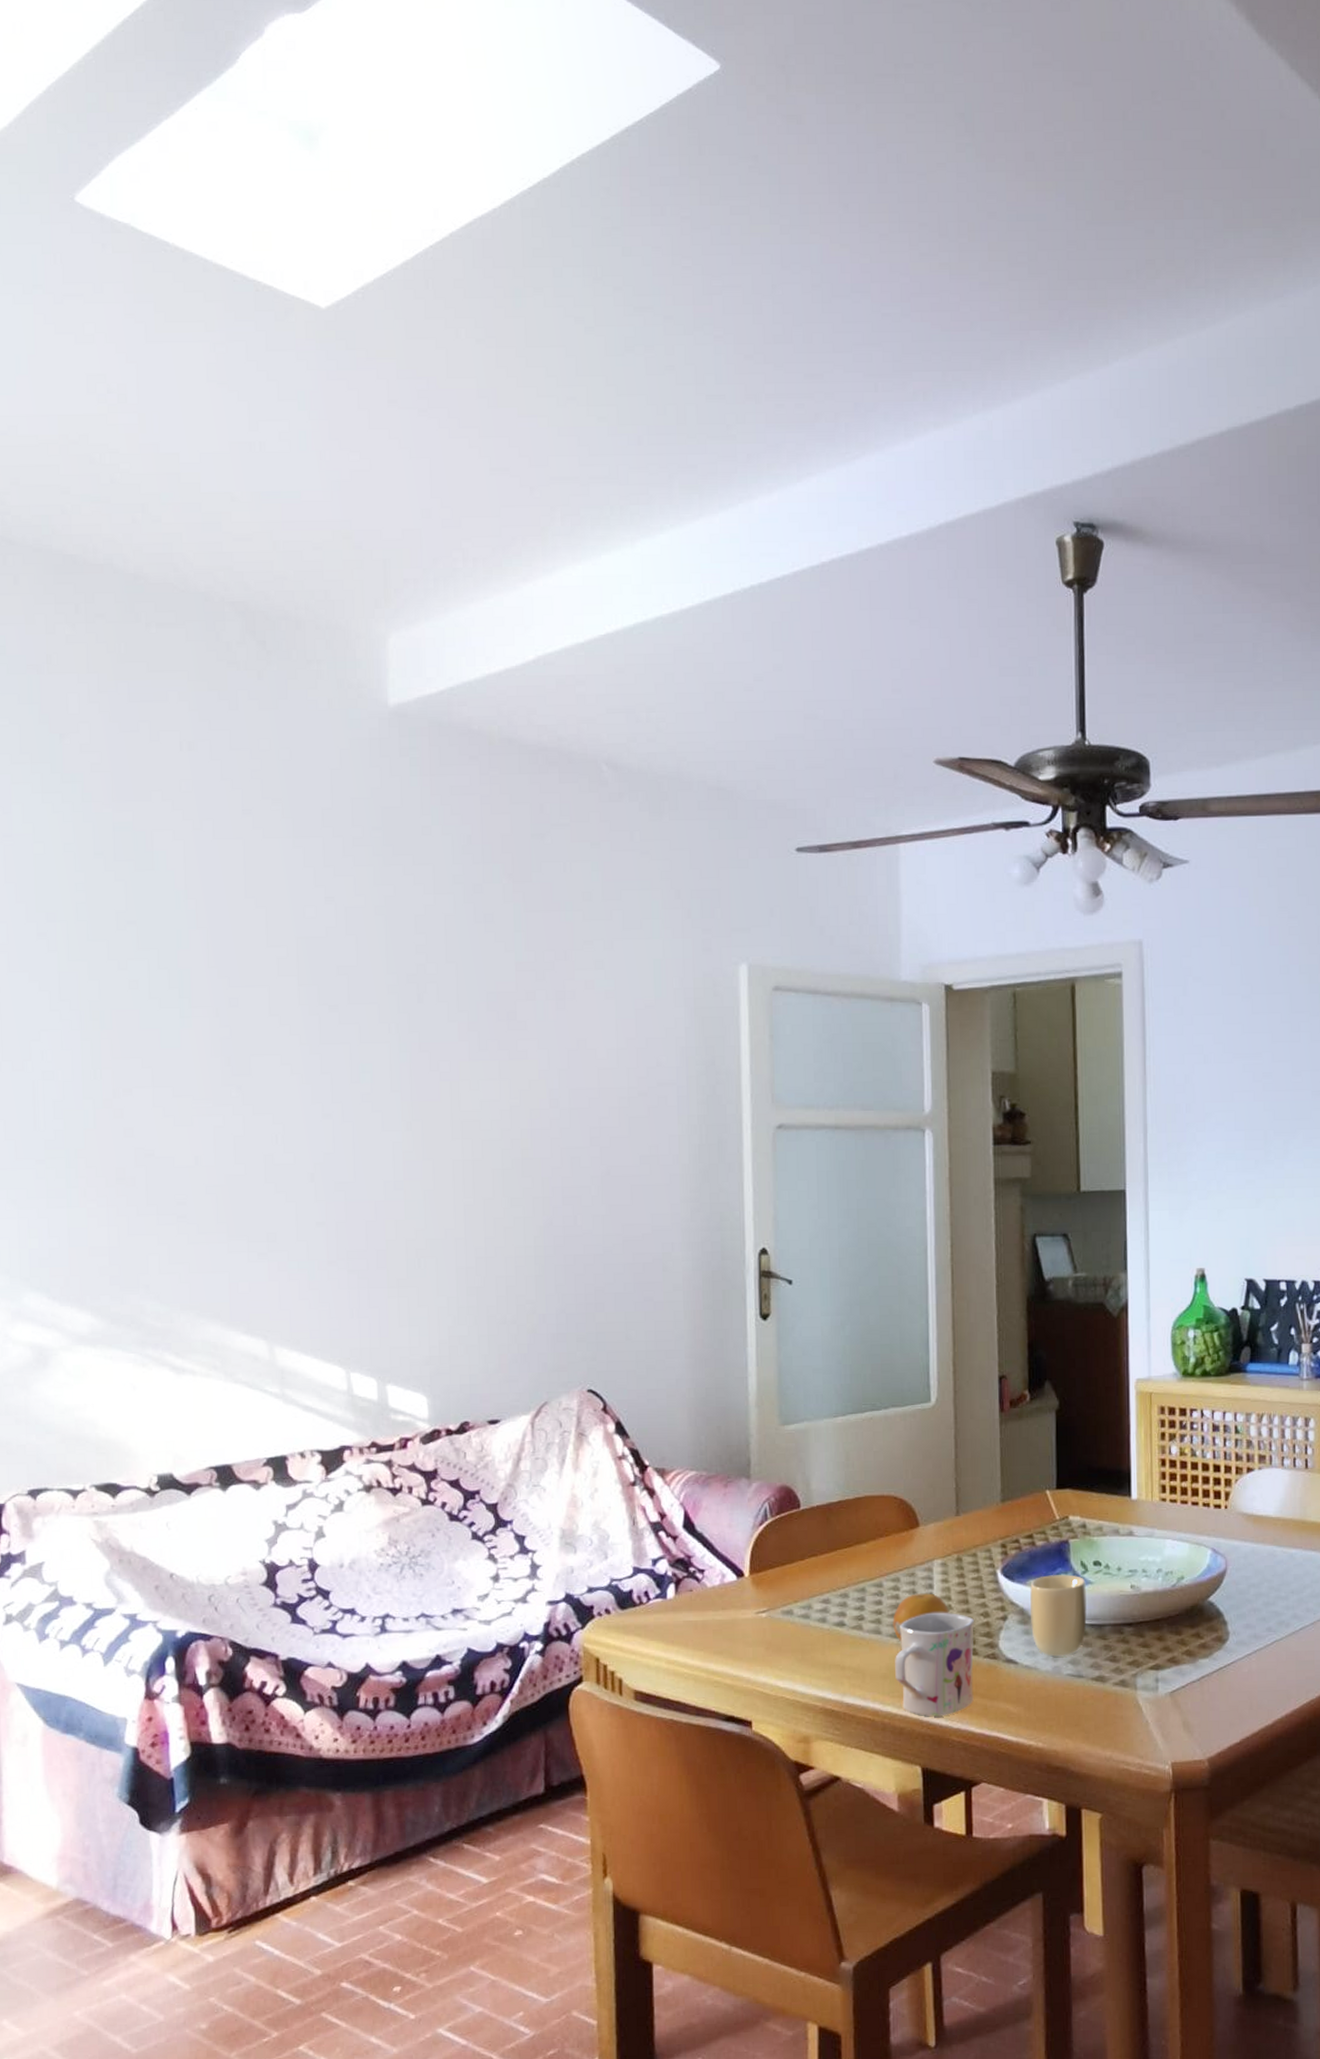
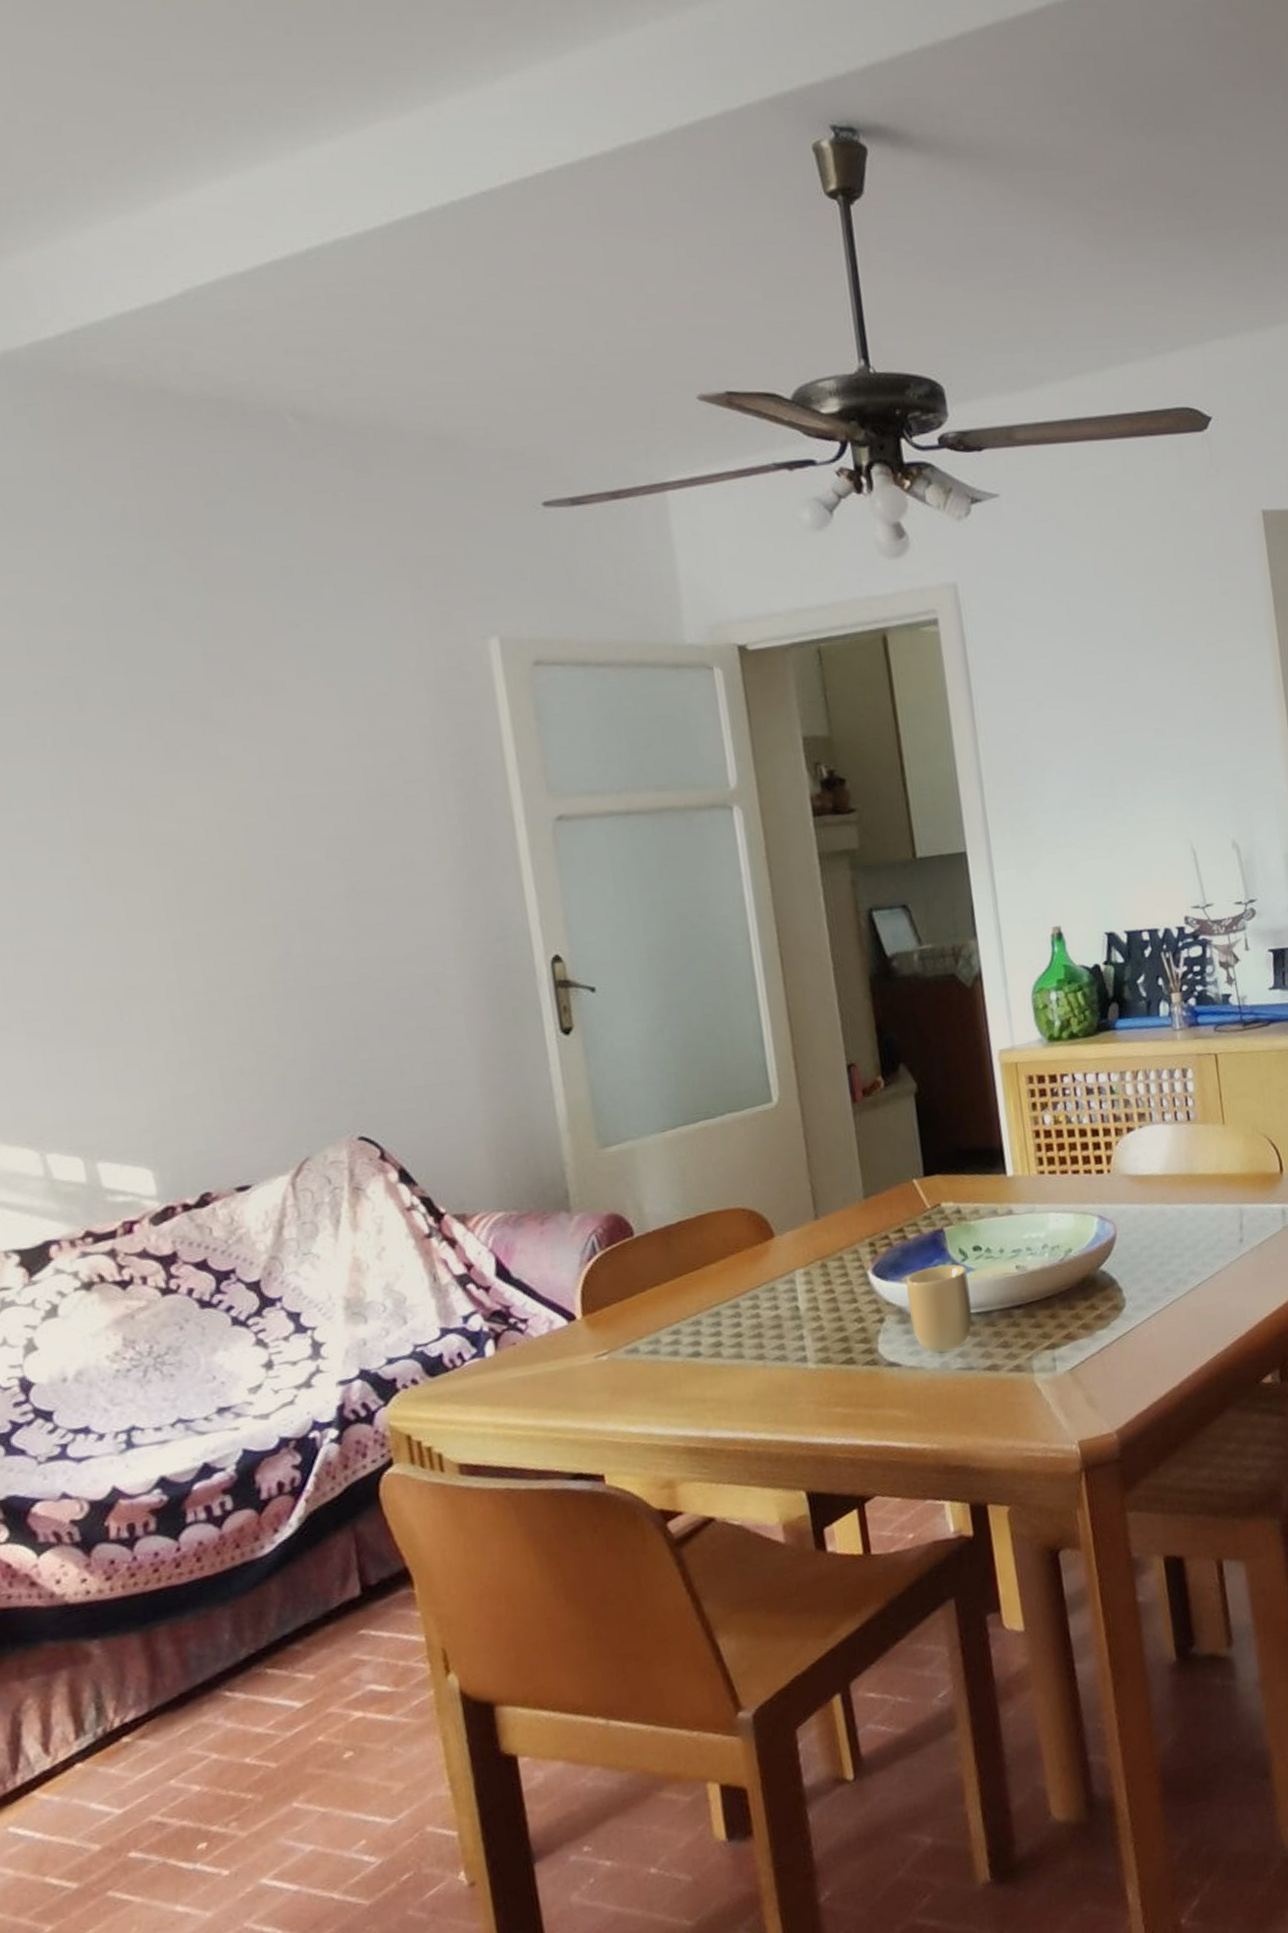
fruit: present [893,1593,950,1642] -> none [755,1306,819,1363]
mug: present [895,1612,974,1717] -> none [762,1323,857,1437]

